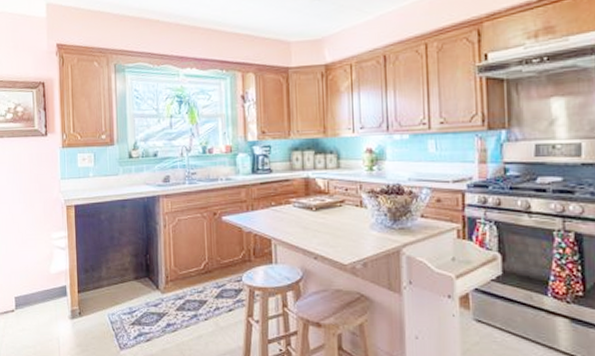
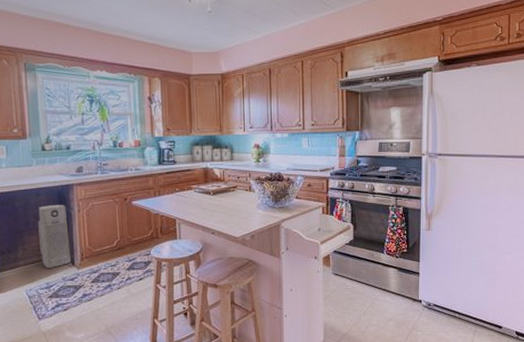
air purifier: none [123,219,155,292] -> present [38,205,71,269]

